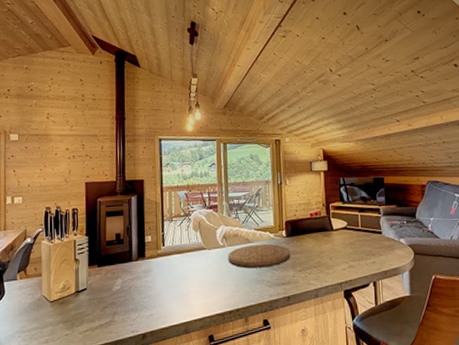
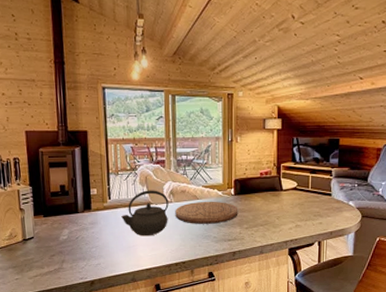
kettle: none [175,235,222,283] -> present [121,190,169,236]

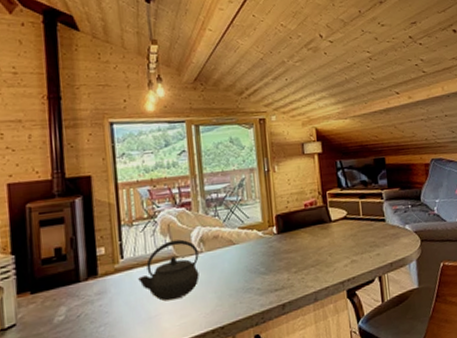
cutting board: present [175,201,238,224] -> none [207,243,284,276]

